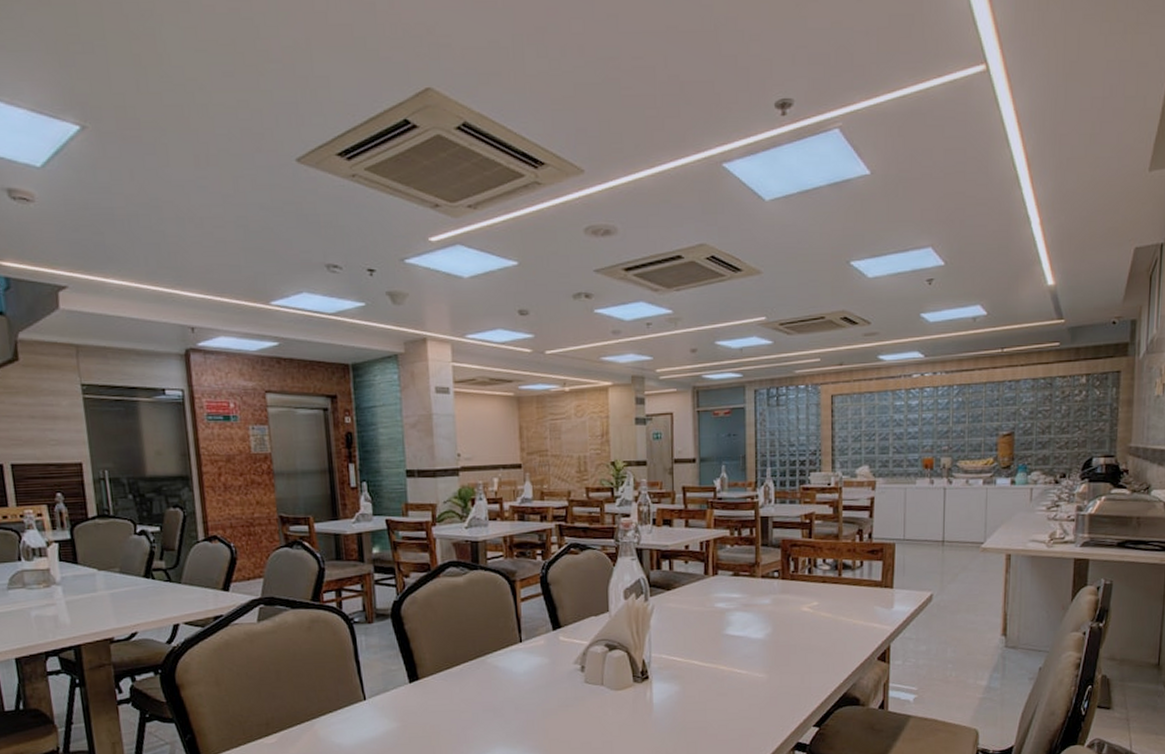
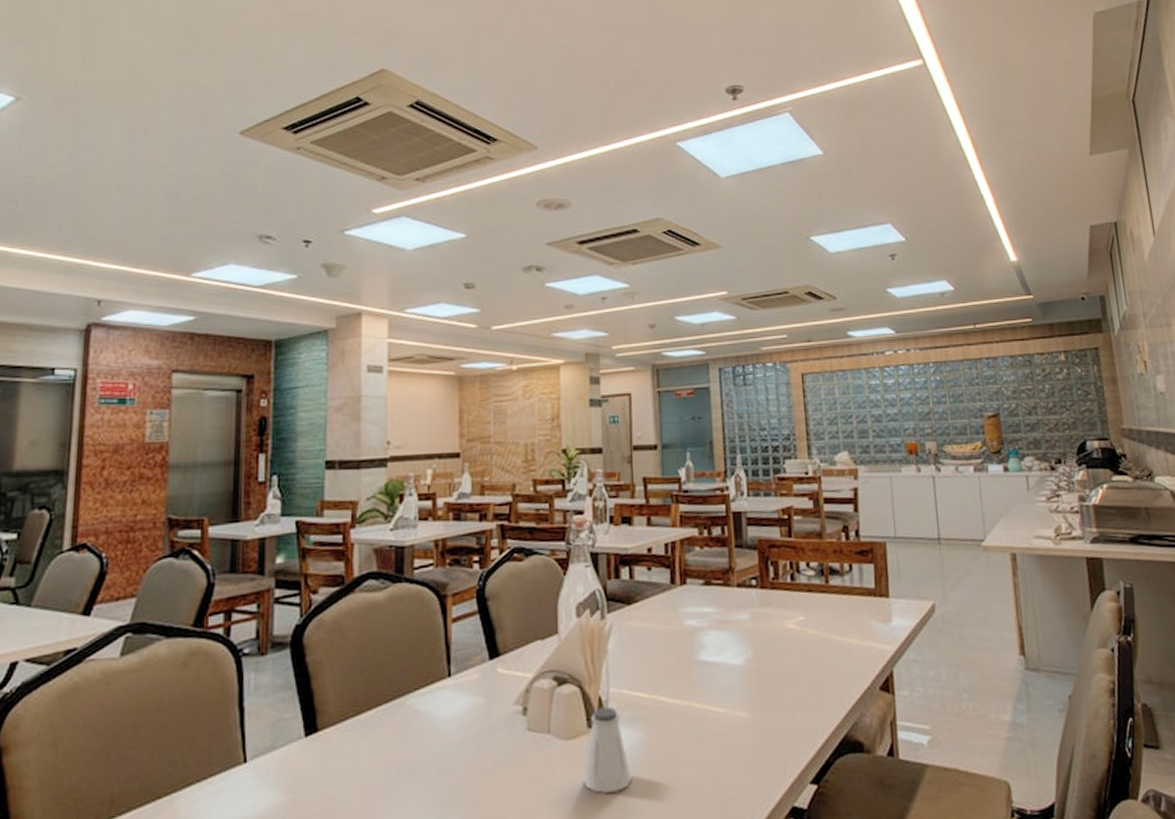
saltshaker: none [630,667,669,729] -> present [583,706,632,793]

